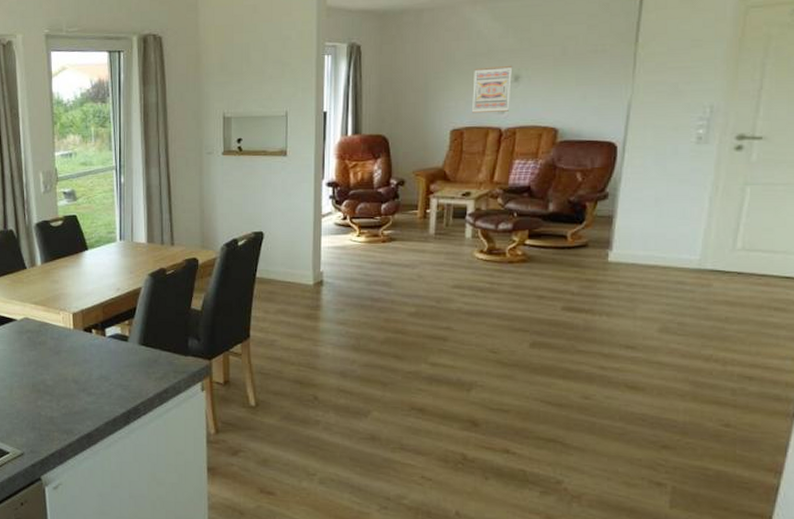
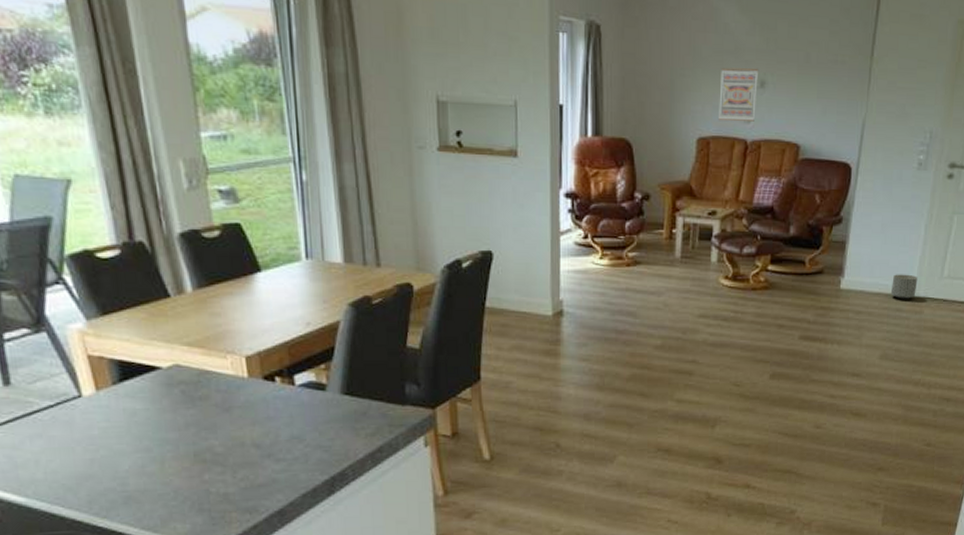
planter: none [669,247,703,273] -> present [890,274,918,300]

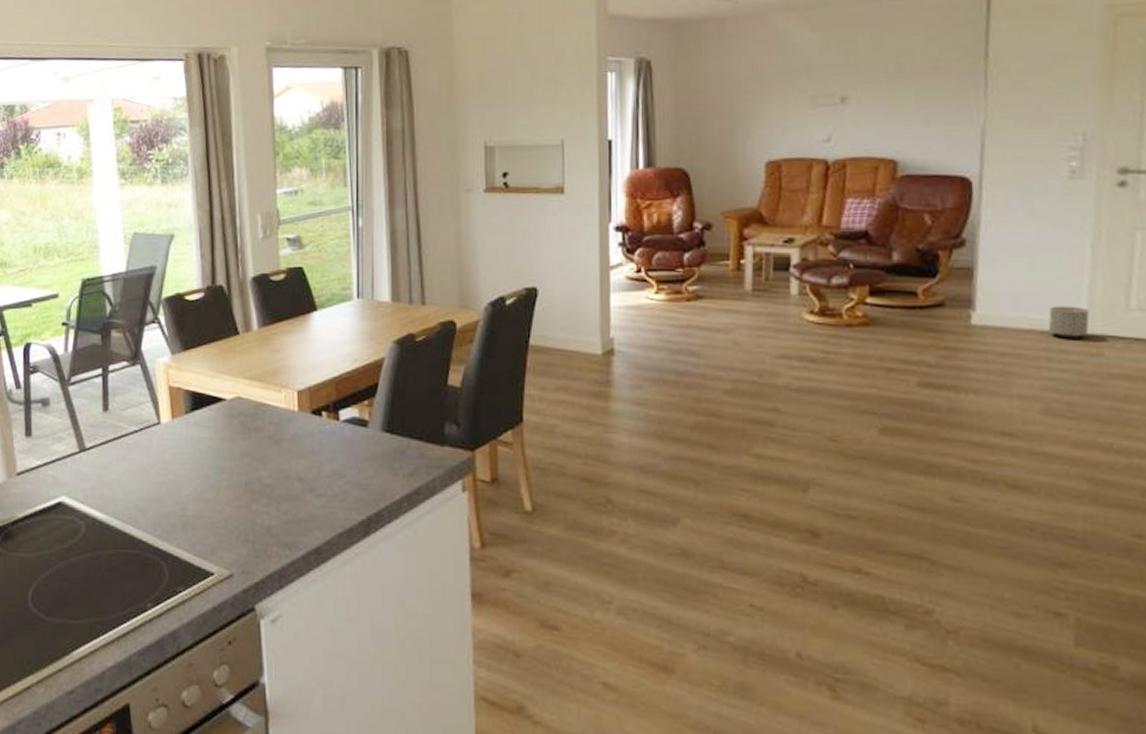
wall art: present [718,67,759,122] -> none [789,84,838,143]

